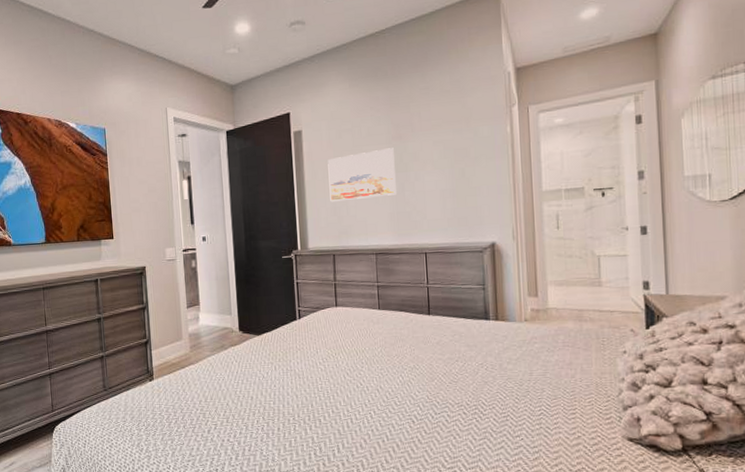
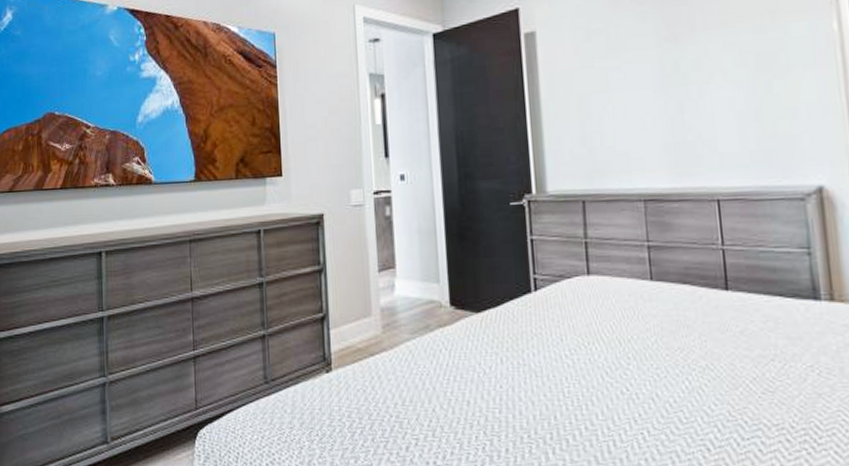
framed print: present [327,148,396,202] -> none [572,53,672,128]

